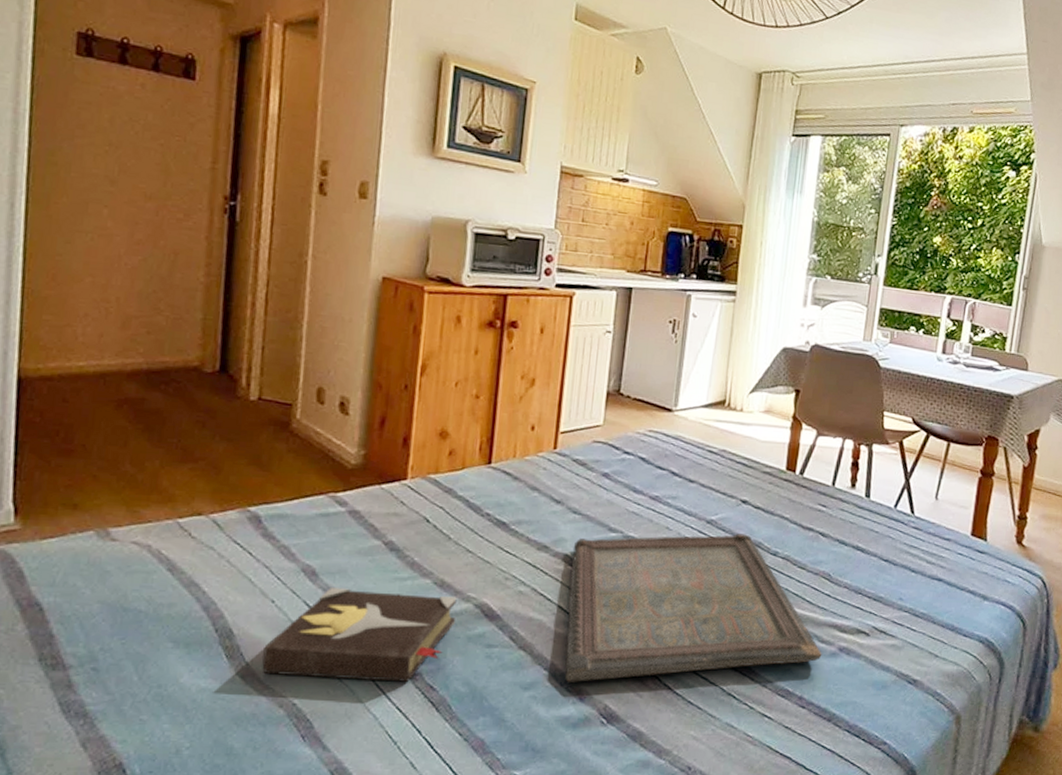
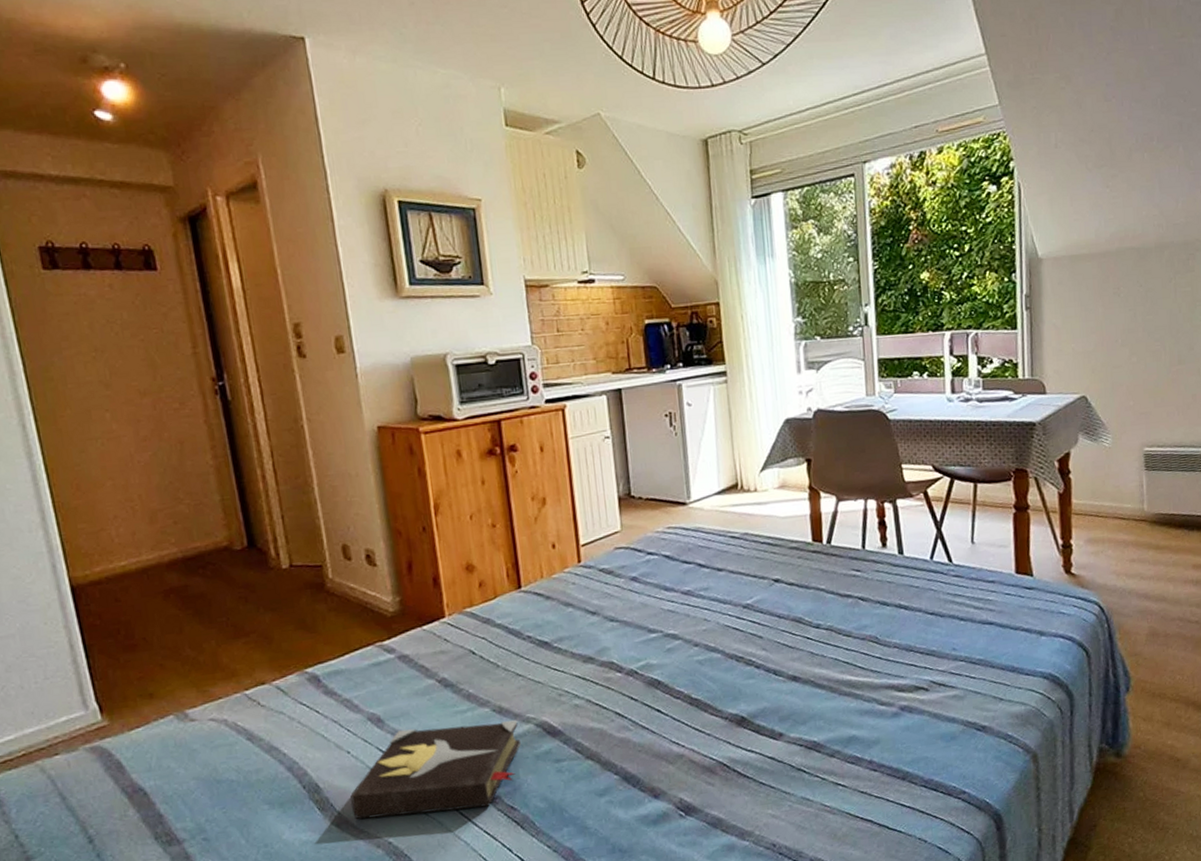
serving tray: present [565,534,822,682] -> none [617,612,884,783]

